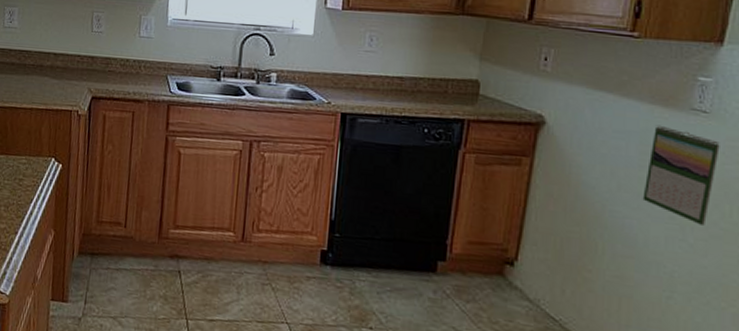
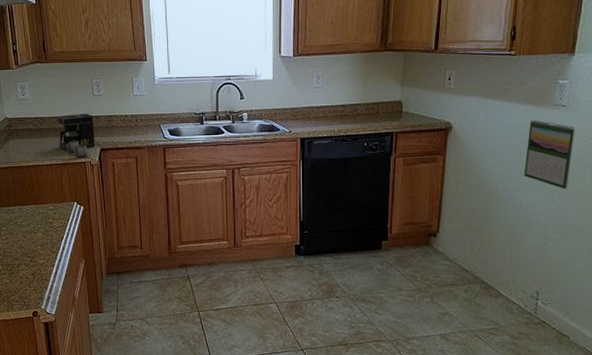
coffee maker: none [44,50,89,105] -> present [57,113,95,158]

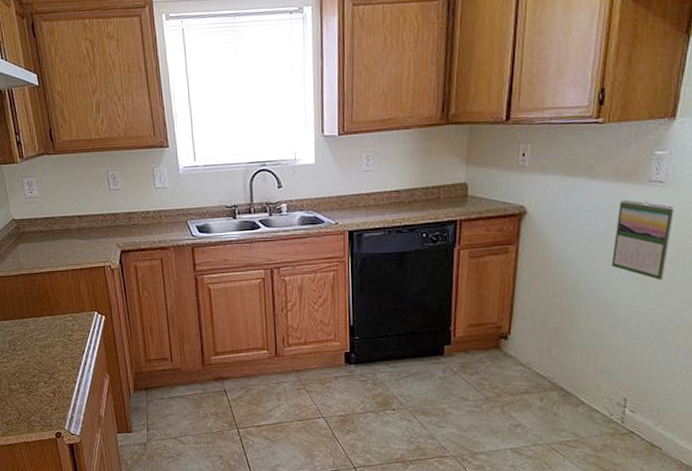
coffee maker: present [57,113,95,158] -> none [70,210,115,261]

